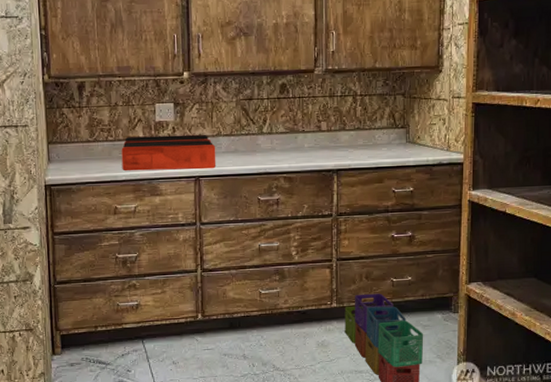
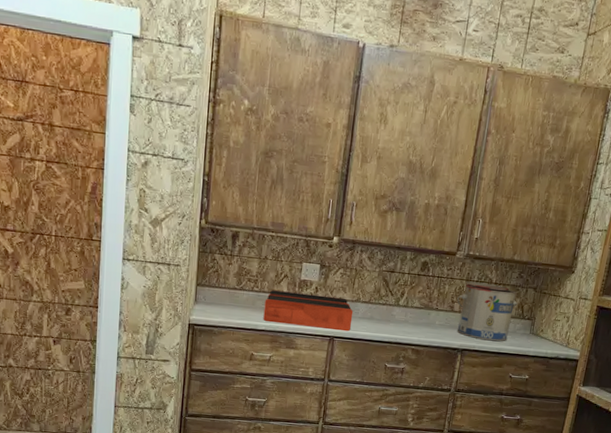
paint can: none [323,96,388,157] -> present [456,281,518,342]

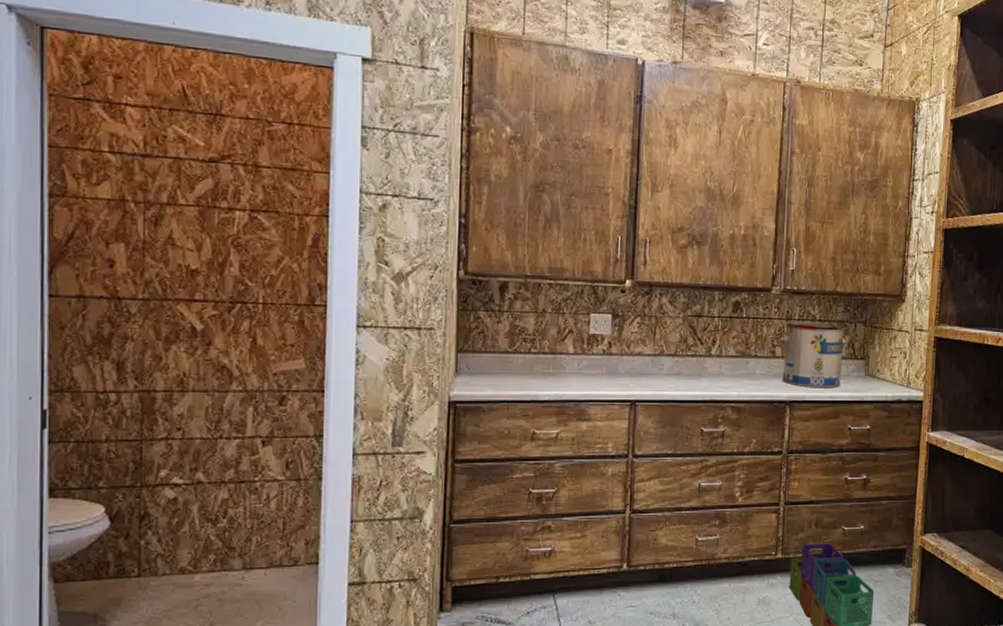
toolbox: present [263,290,353,332] -> none [545,350,657,393]

